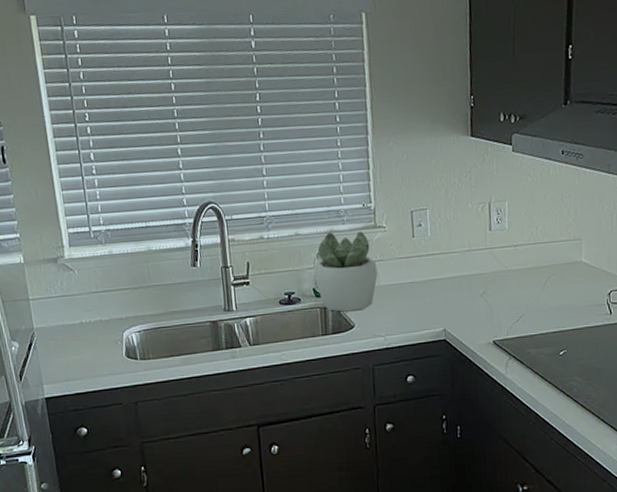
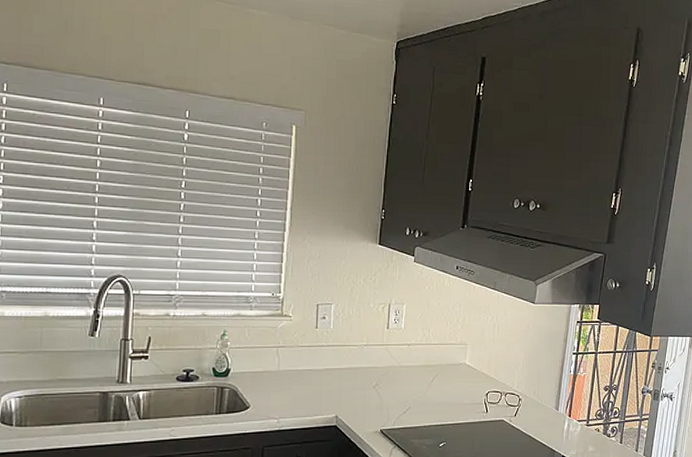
succulent plant: present [314,231,378,312] -> none [216,316,279,393]

